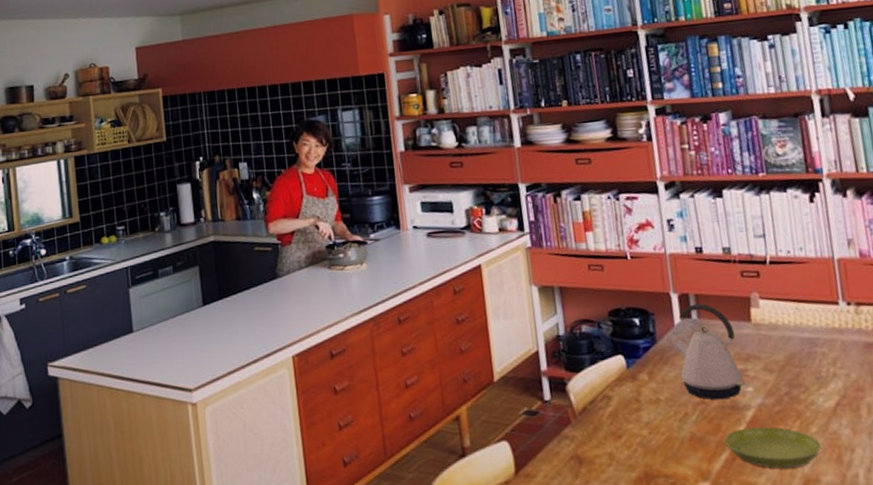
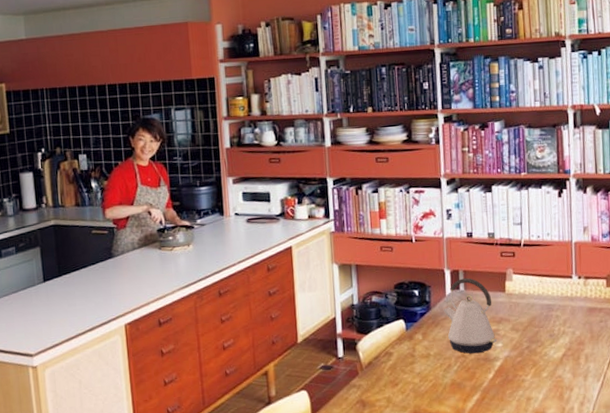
saucer: present [724,426,821,468] -> none [477,373,549,405]

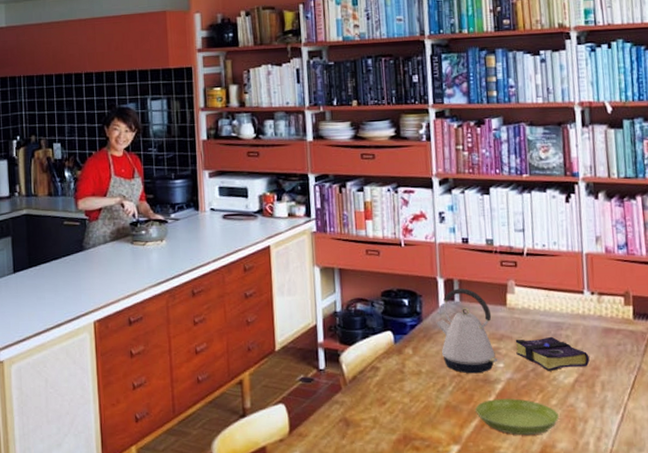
saucer: none [477,373,549,405] -> present [475,398,559,435]
book: none [512,317,576,348] -> present [515,336,590,371]

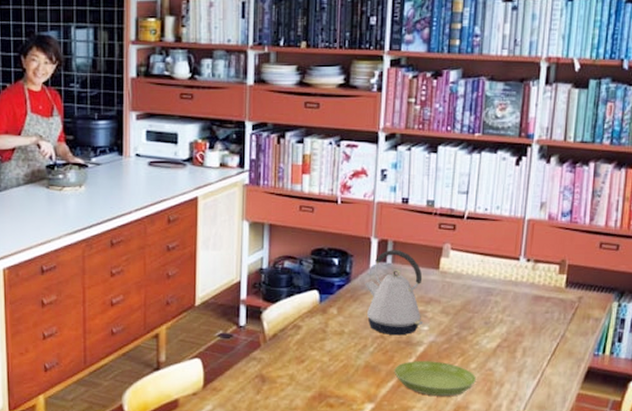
book: present [515,336,590,371] -> none [442,301,515,336]

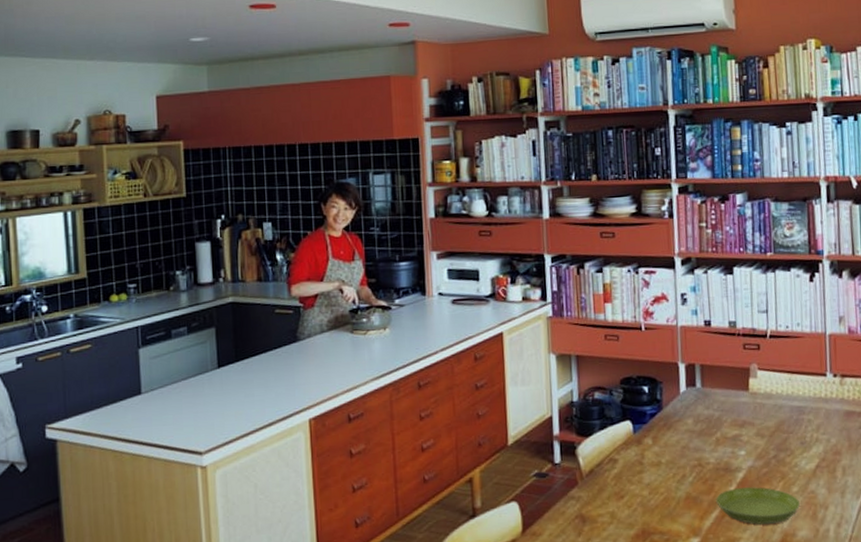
kettle: present [364,250,423,336] -> none [677,373,740,463]

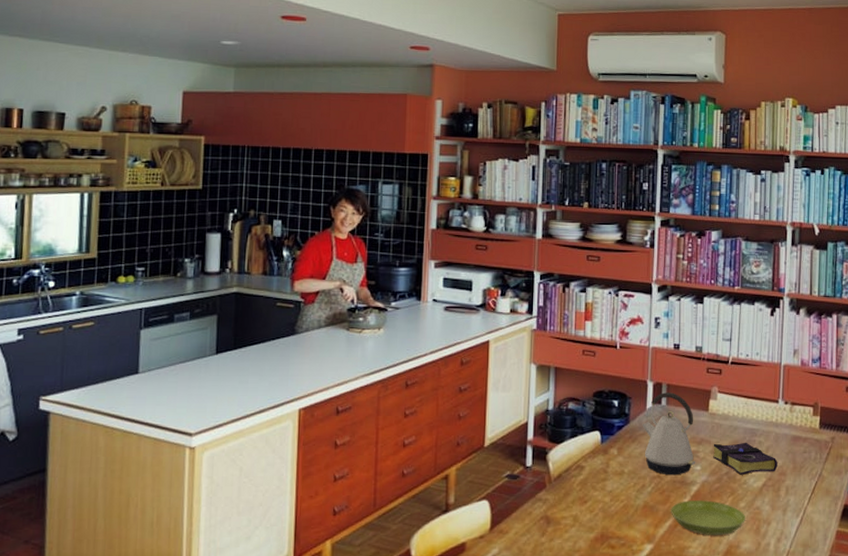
kettle: none [677,373,740,463] -> present [642,392,696,475]
book: none [757,421,831,457] -> present [713,442,778,475]

